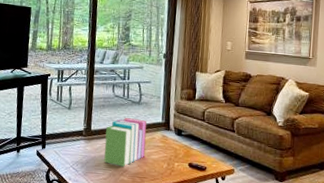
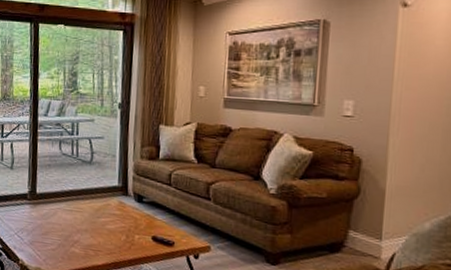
books: present [104,118,147,167] -> none [52,180,101,237]

